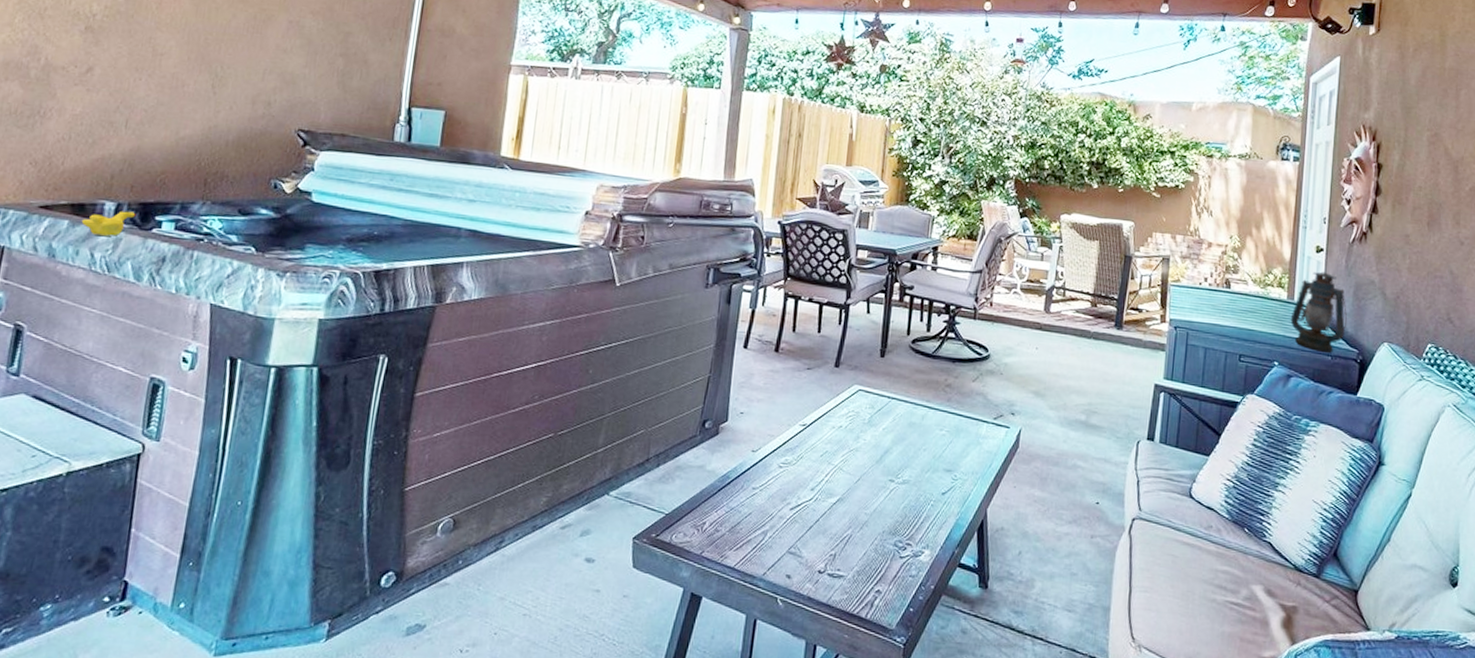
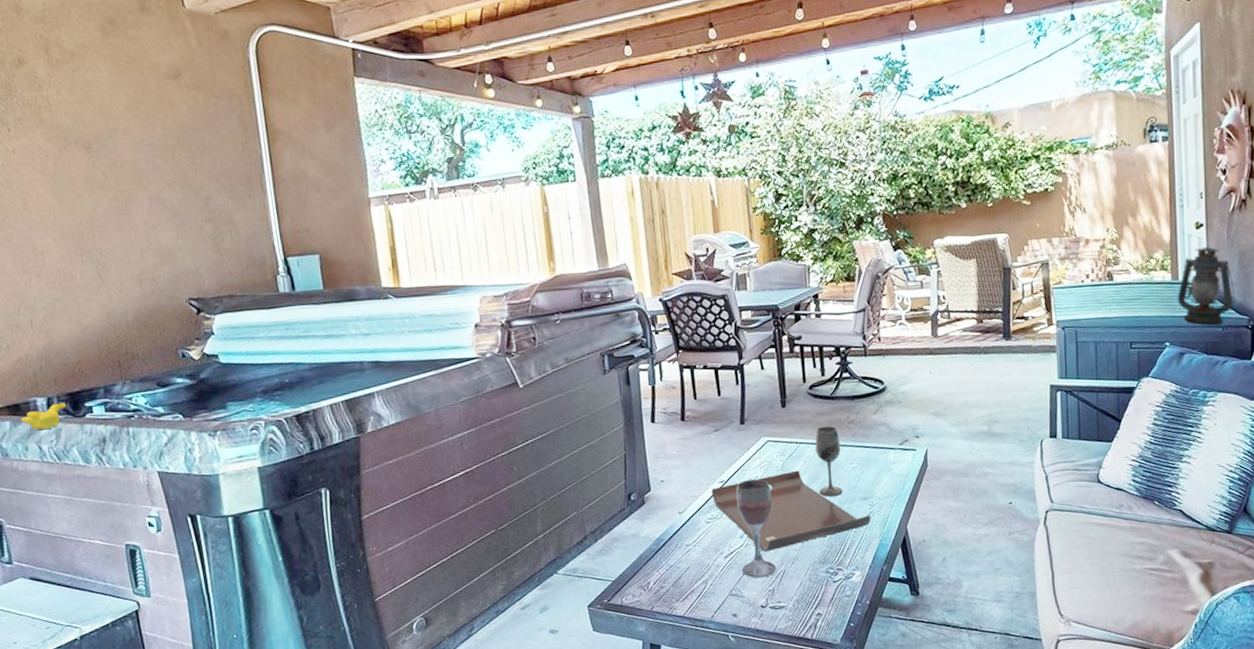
serving tray: none [790,426,951,511] -> present [711,470,871,552]
cup: none [806,428,854,540] -> present [735,479,776,579]
wine glass: none [902,384,934,462] -> present [815,426,843,497]

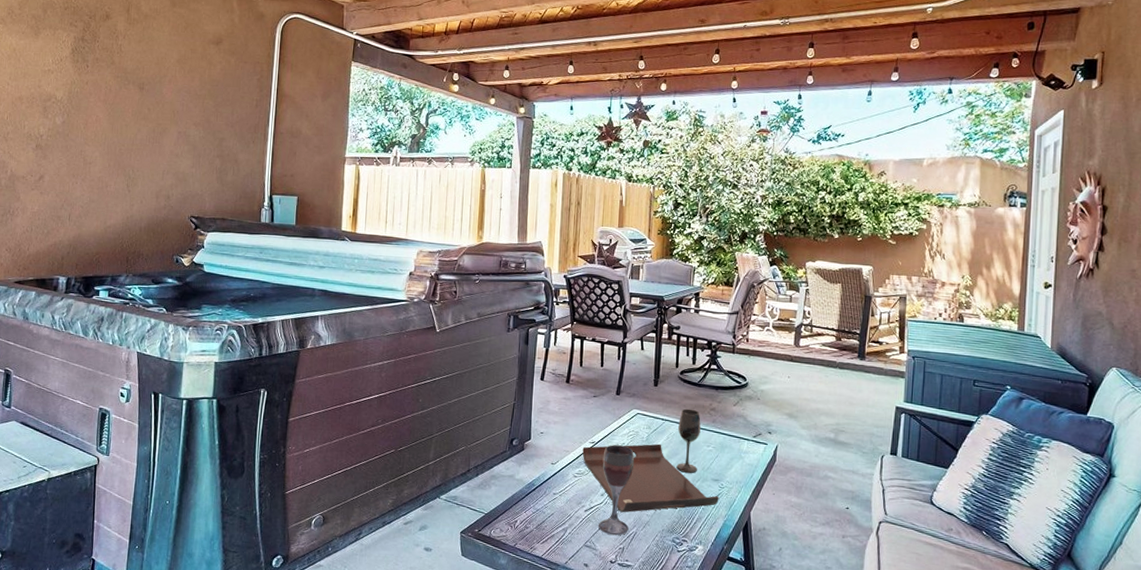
rubber duck: present [21,403,67,430] -> none [44,283,81,303]
lantern: present [1177,246,1234,325] -> none [1021,305,1076,377]

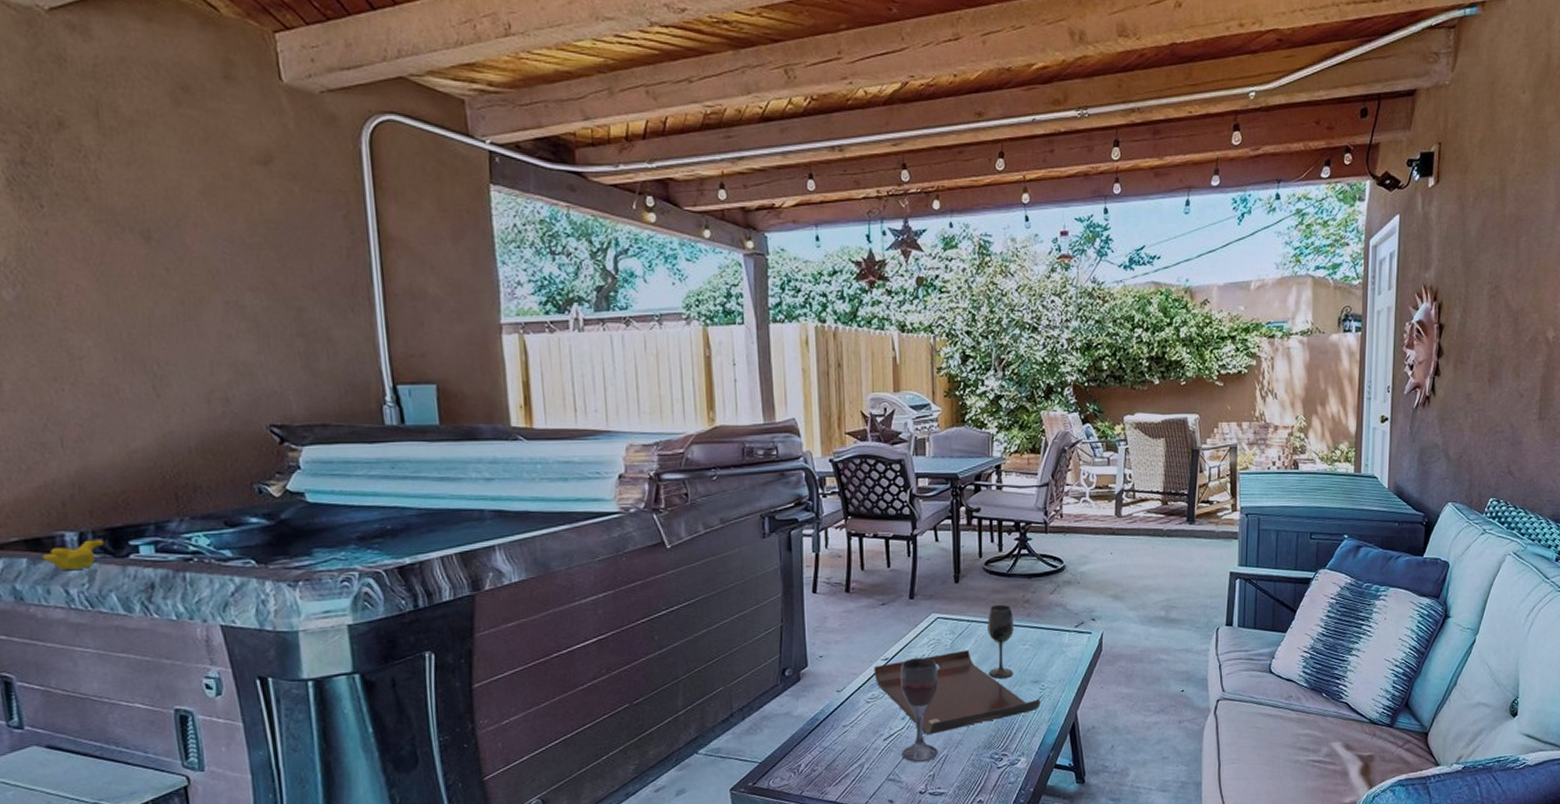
rubber duck: none [44,283,81,303] -> present [42,539,105,571]

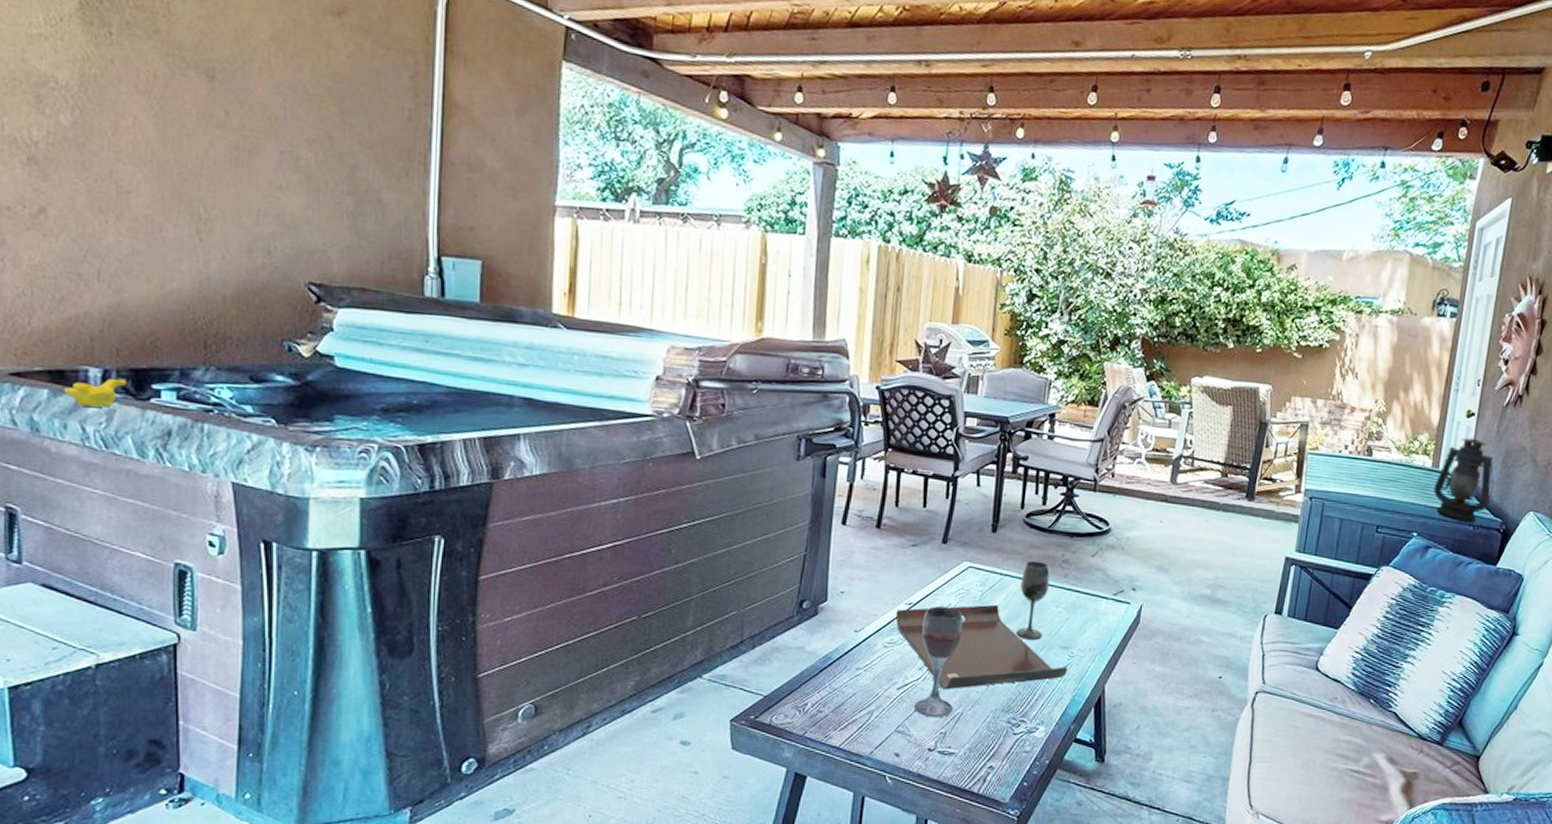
lantern: none [1358,441,1412,520] -> present [1433,437,1494,523]

